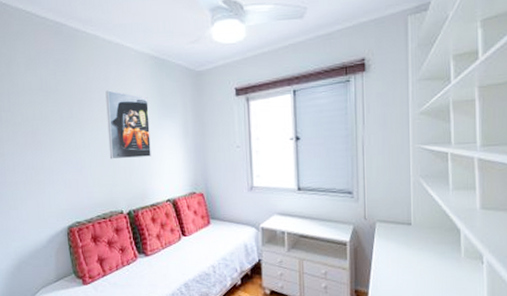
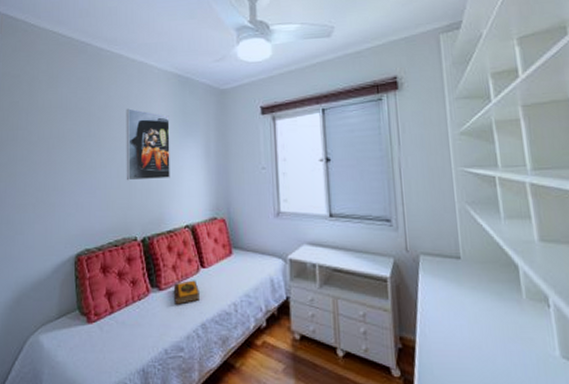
hardback book: none [158,247,182,268] -> present [173,280,199,305]

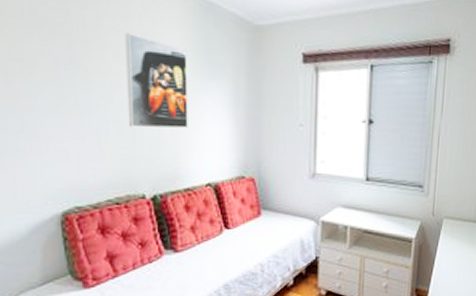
hardback book: present [173,280,199,305] -> none [191,241,222,267]

